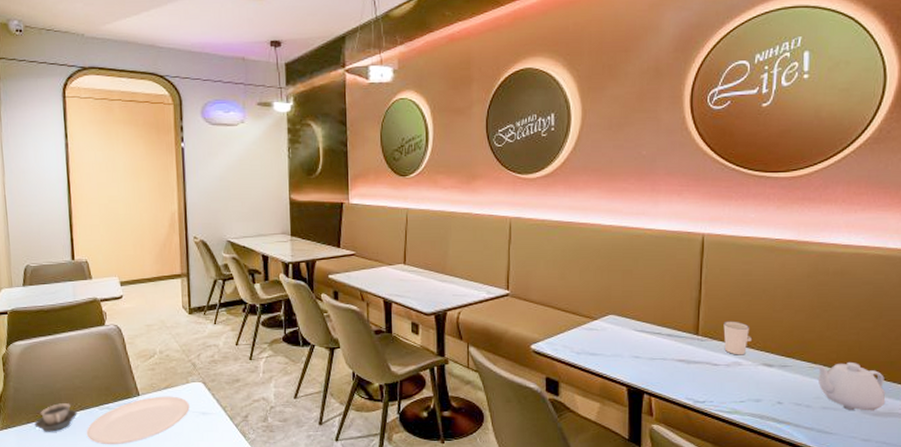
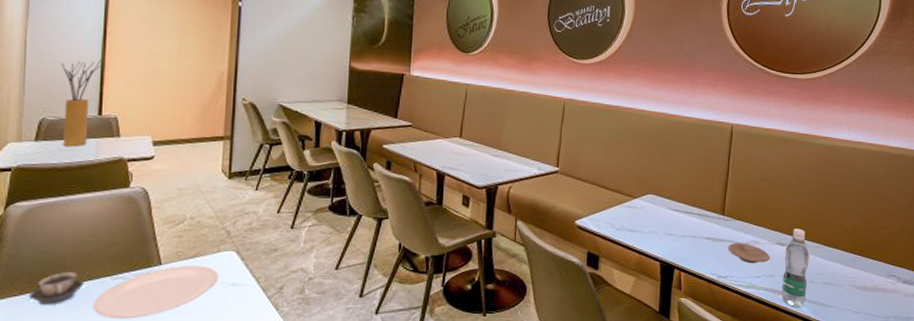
vase: none [36,208,70,291] -> present [61,59,103,147]
saucer: none [705,364,757,387] -> present [728,242,771,264]
cup: present [723,321,753,355] -> none [745,203,769,235]
bottle: none [771,347,804,435] -> present [781,228,810,308]
teapot: present [815,361,886,411] -> none [819,242,874,286]

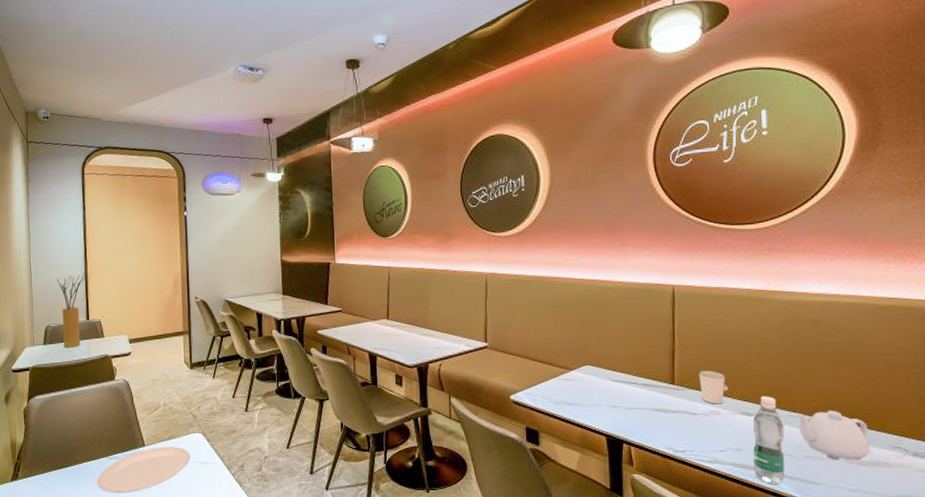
cup: present [29,272,84,305] -> none [50,454,89,481]
saucer: present [728,242,771,264] -> none [683,413,736,436]
cup: none [745,203,769,235] -> present [699,370,729,404]
teapot: none [819,242,874,286] -> present [795,410,871,460]

